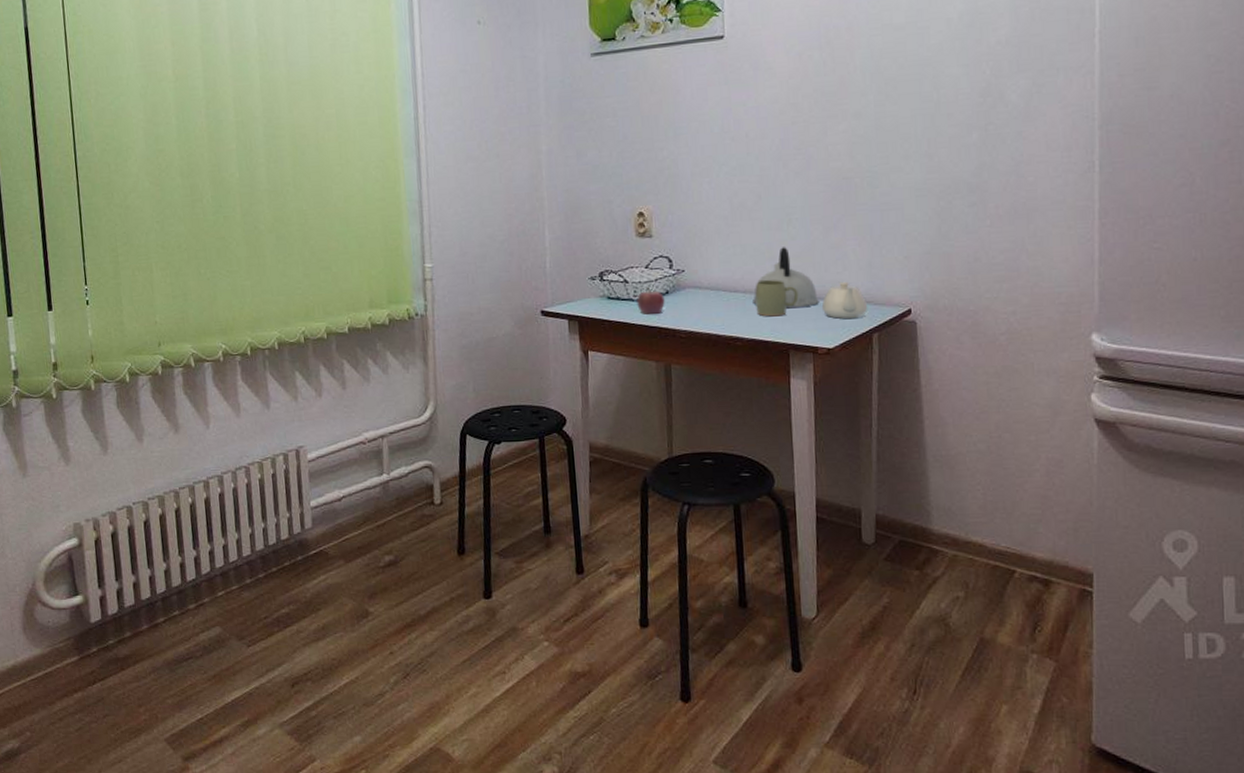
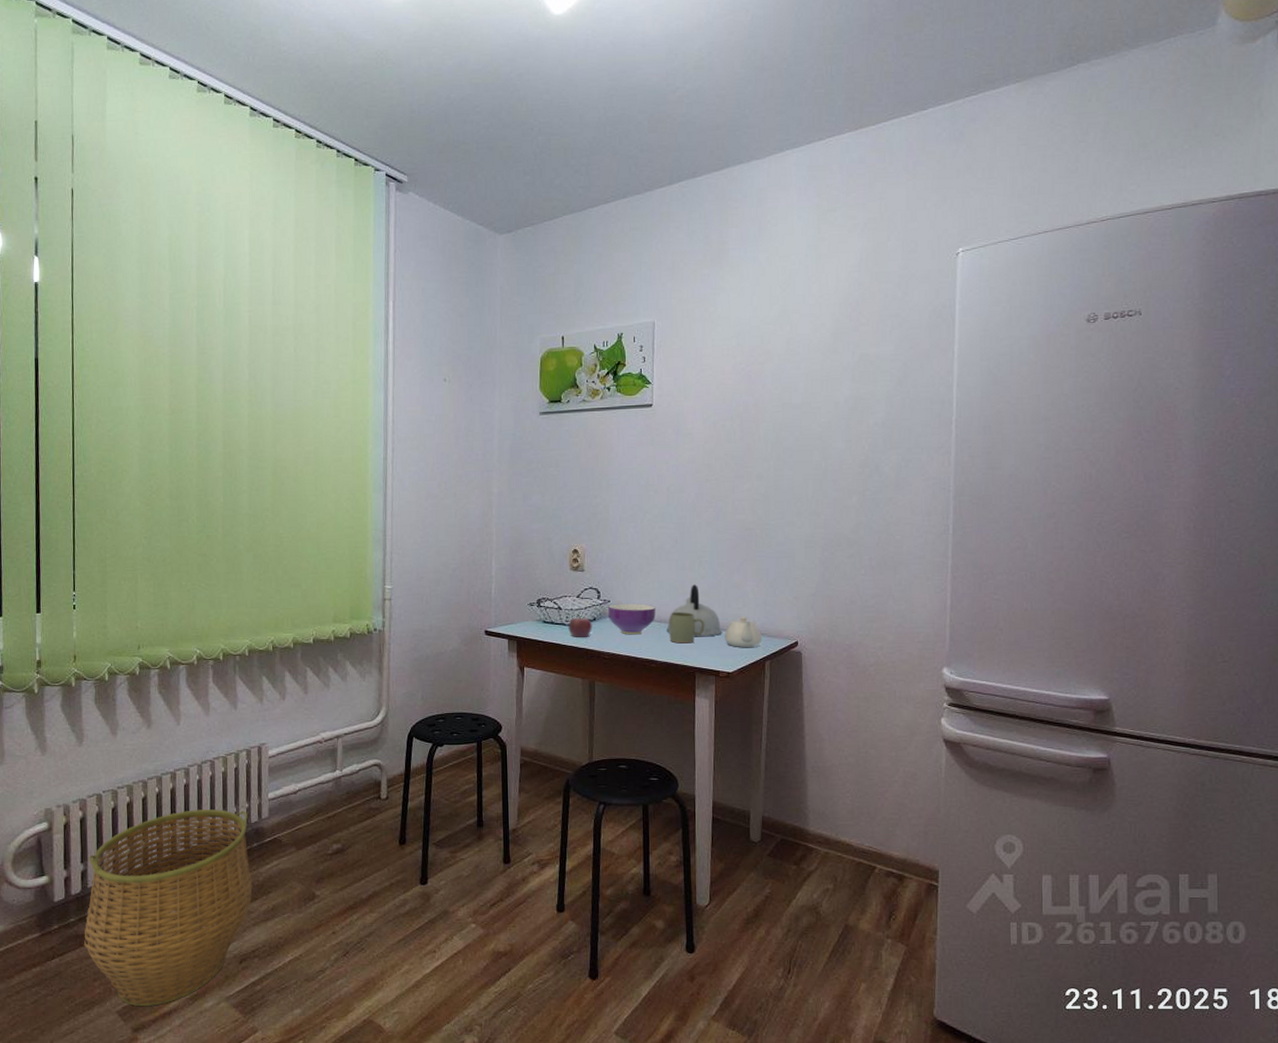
basket: none [123,520,300,734] -> present [84,809,253,1007]
bowl: none [681,272,740,309] -> present [607,603,657,635]

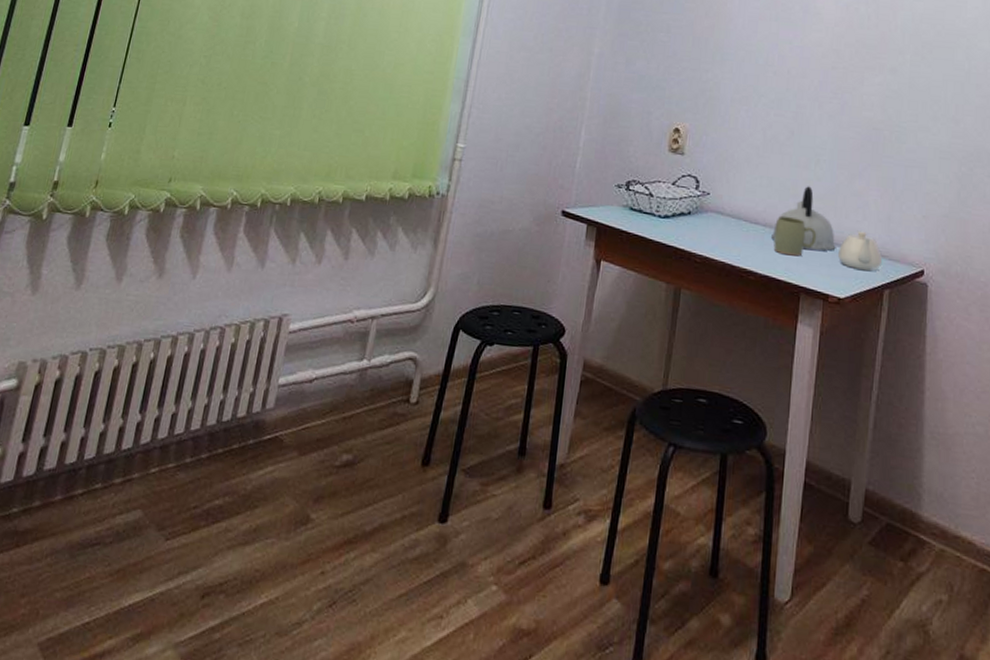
basket: present [84,809,253,1007] -> none [21,386,250,643]
fruit: present [568,613,592,637] -> none [658,203,686,233]
bowl: present [607,603,657,635] -> none [705,197,762,238]

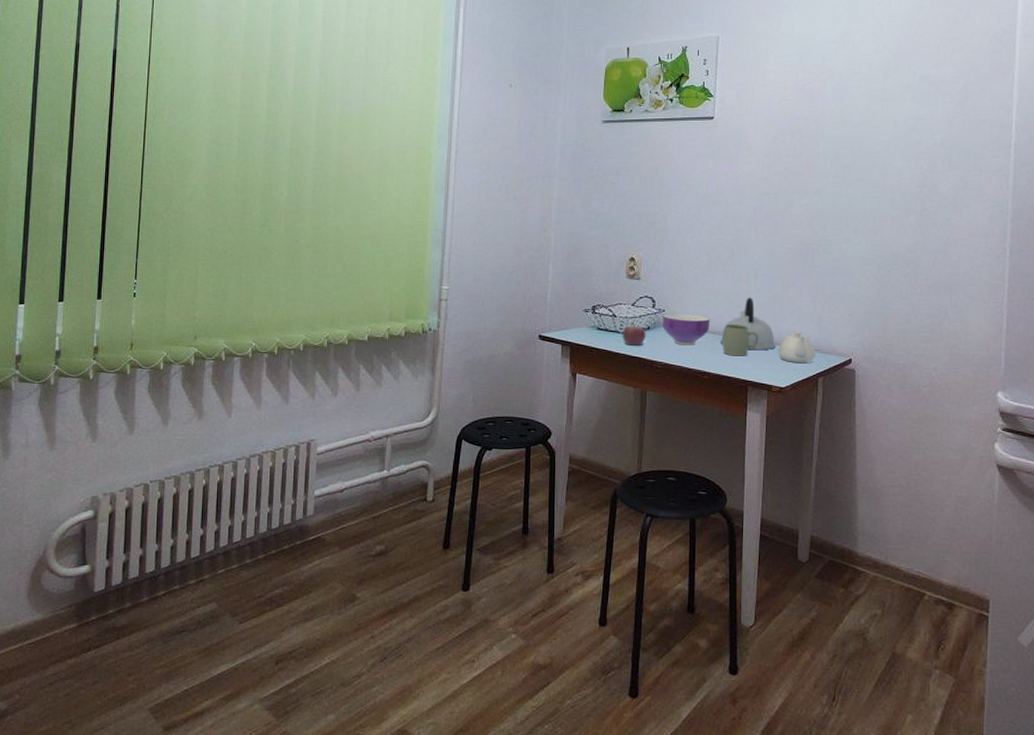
fruit: none [658,203,686,233] -> present [622,322,646,346]
bowl: none [705,197,762,238] -> present [662,313,711,346]

